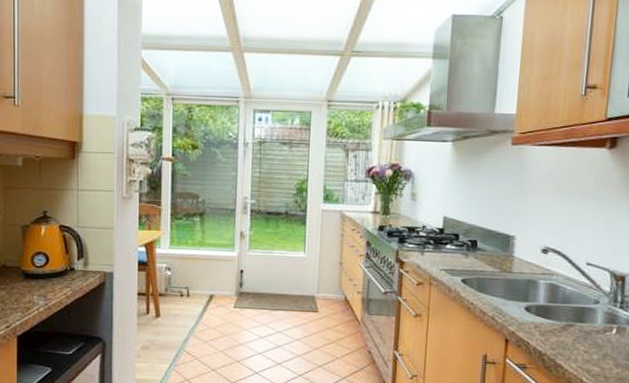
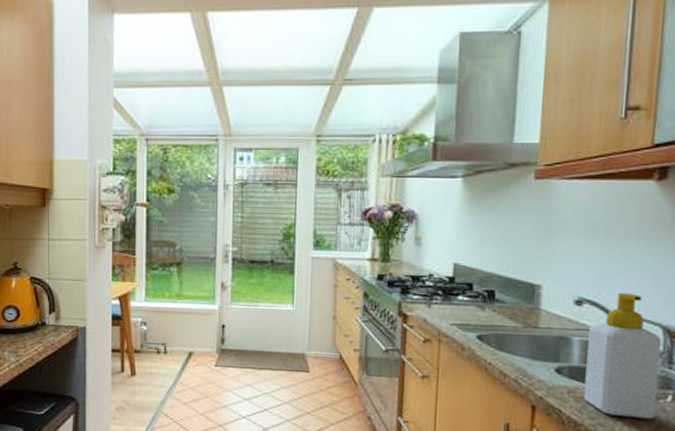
soap bottle: none [547,242,609,349] -> present [583,292,661,420]

